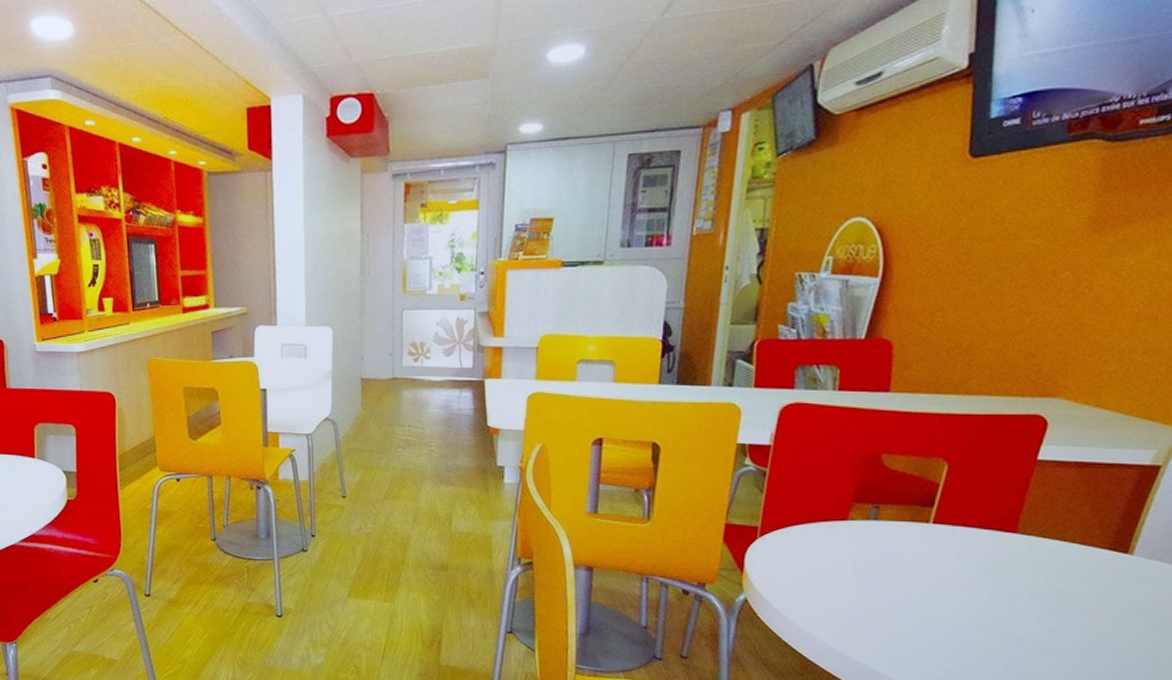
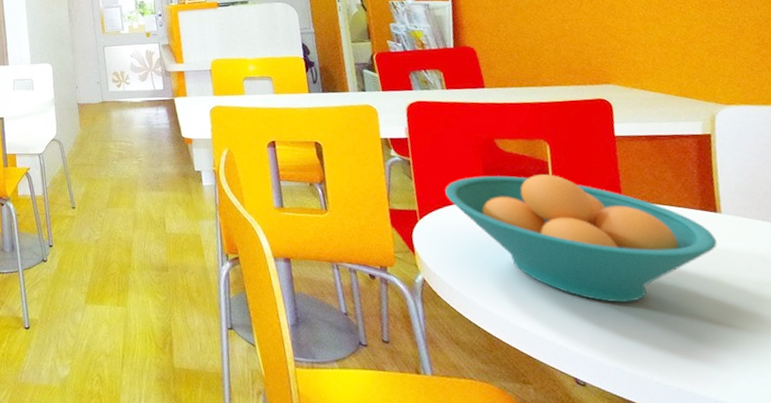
fruit bowl: none [799,494,1113,639] -> present [445,174,718,303]

